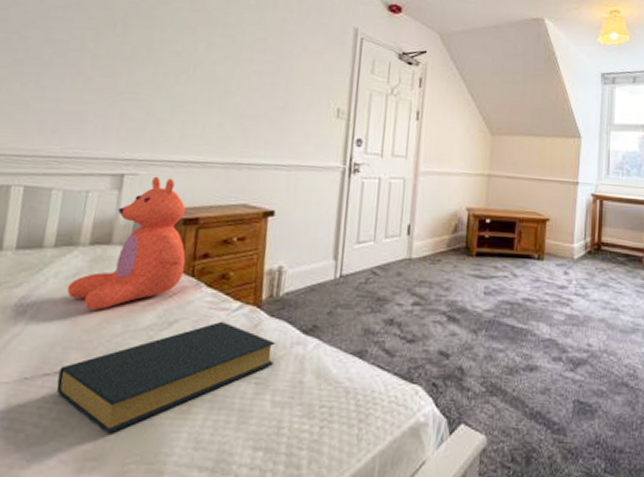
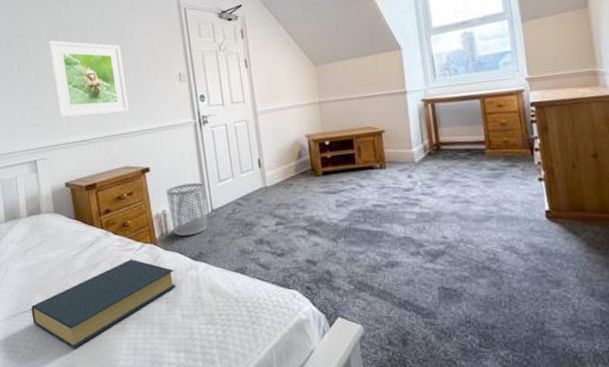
teddy bear: present [67,176,186,310] -> none [21,157,96,263]
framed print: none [170,32,274,140] -> present [48,40,129,118]
waste bin: none [286,238,338,303] -> present [166,182,208,237]

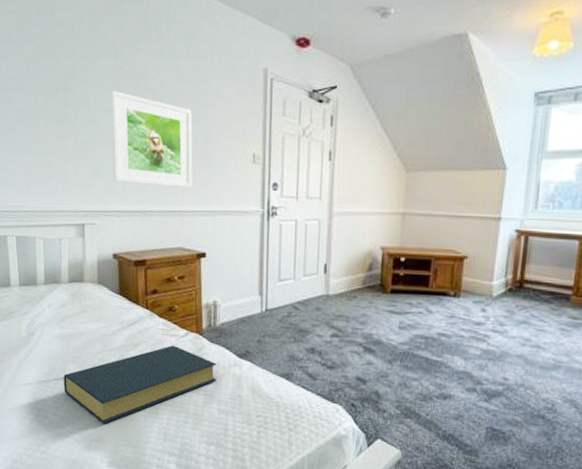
waste bin: present [166,182,208,237] -> none [220,277,262,332]

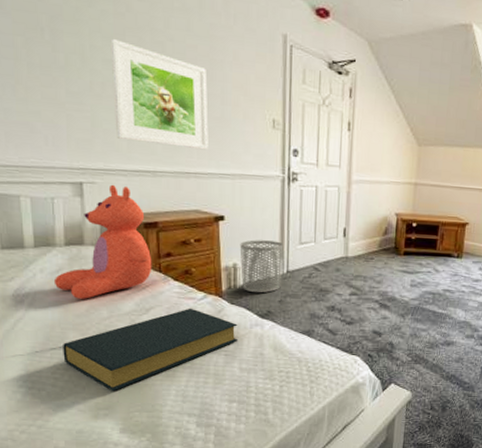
teddy bear: none [58,225,140,333] -> present [53,184,152,299]
waste bin: none [220,277,262,332] -> present [239,240,283,293]

